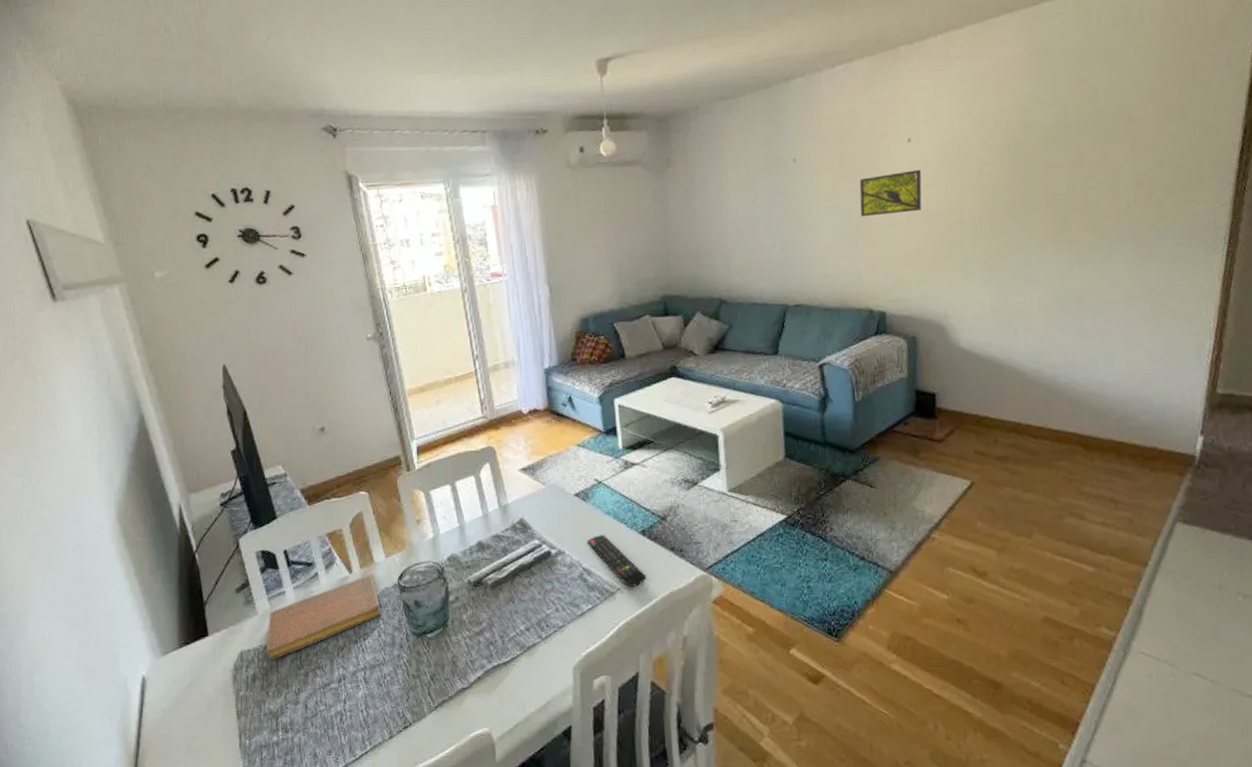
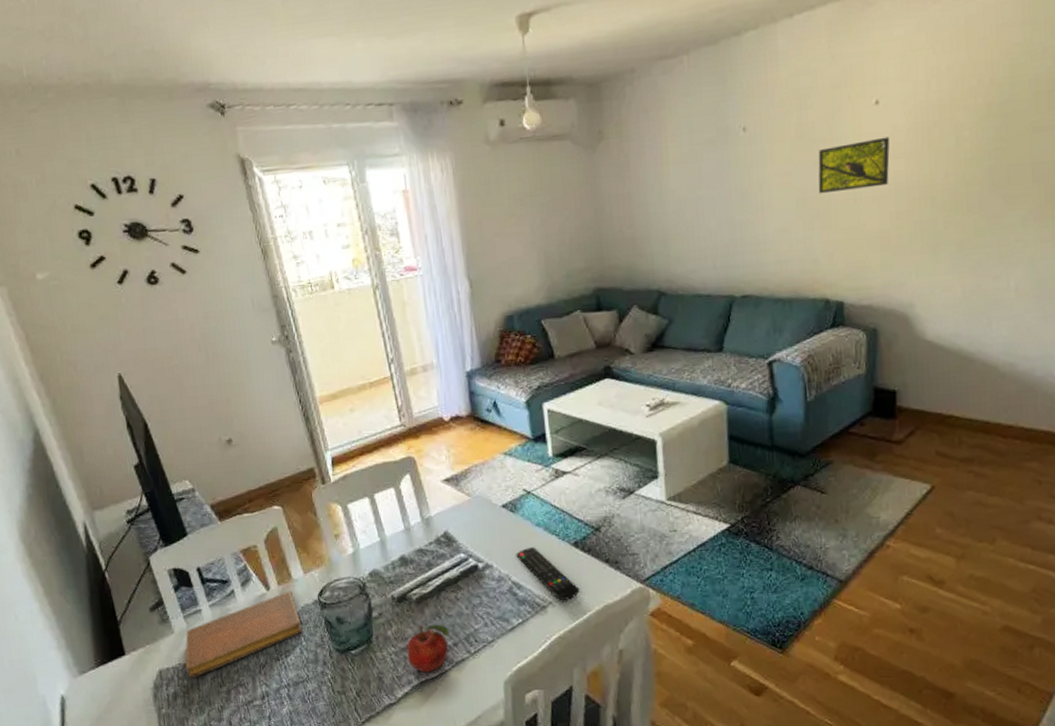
fruit: none [481,609,523,657] -> present [406,624,450,673]

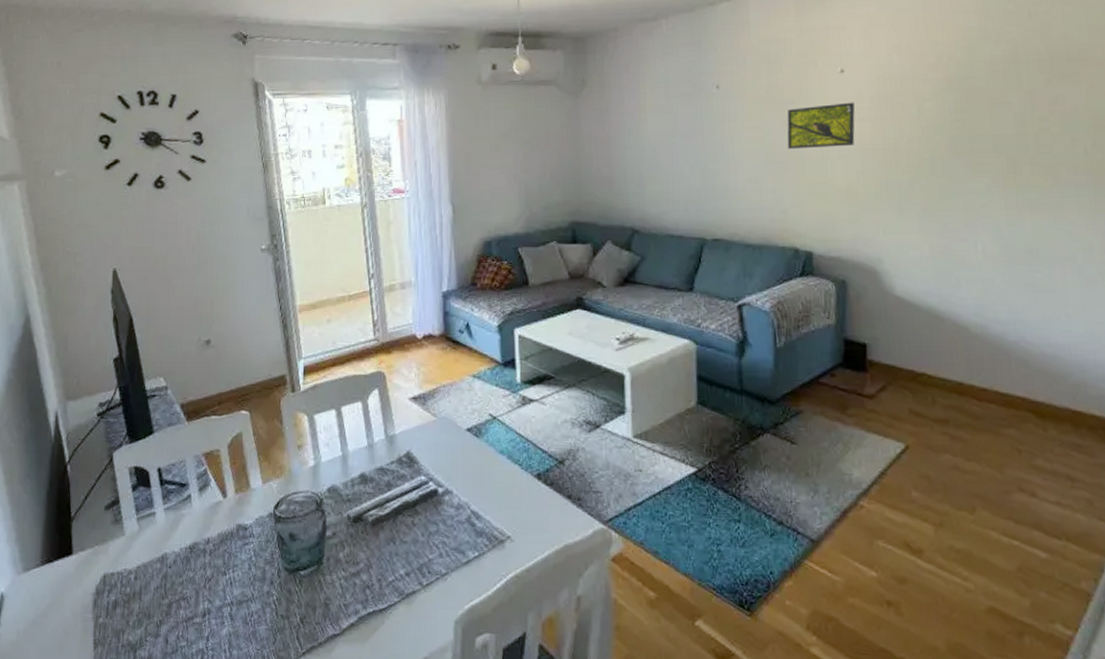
notebook: present [185,591,303,679] -> none [130,501,254,587]
fruit: present [406,624,450,673] -> none [357,549,403,603]
remote control: present [516,547,580,600] -> none [477,476,540,535]

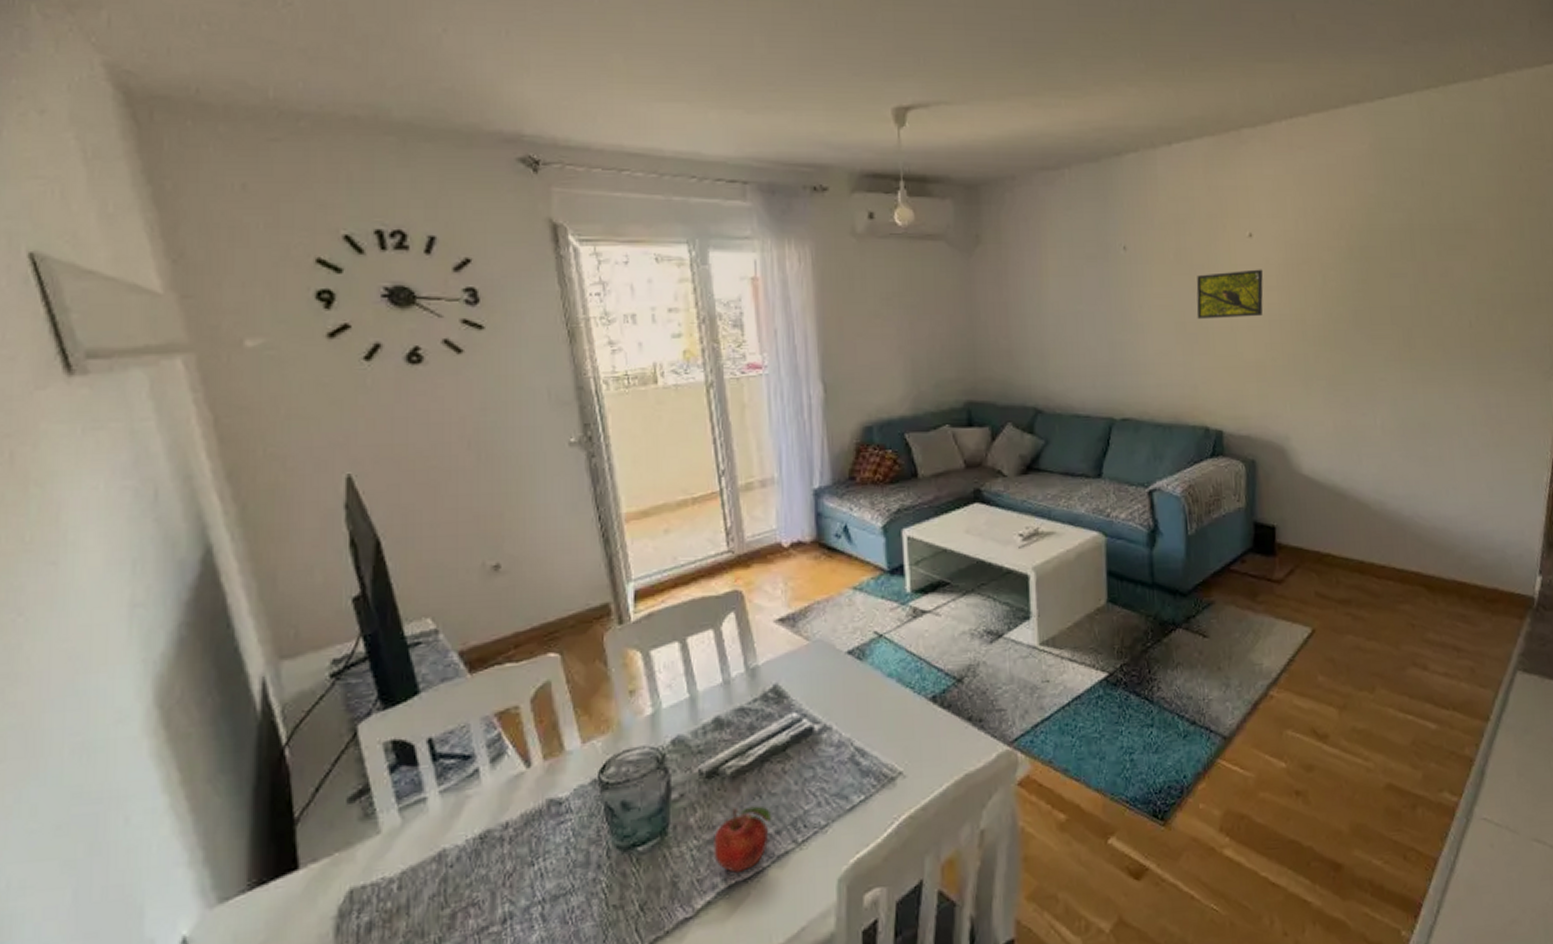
fruit: none [357,549,403,603] -> present [713,805,772,873]

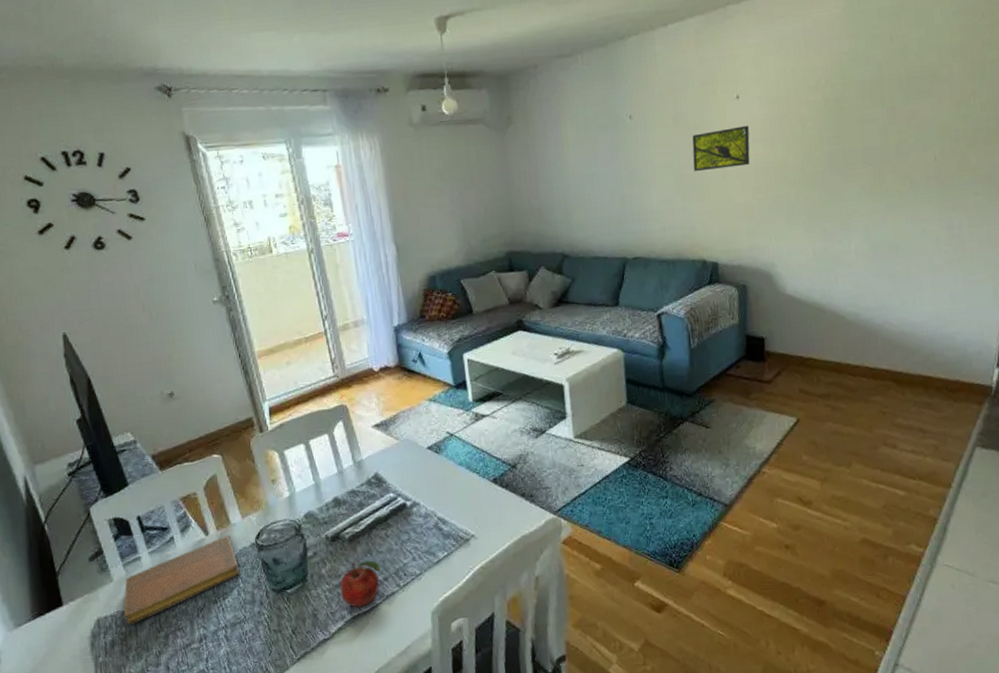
notebook: none [391,768,572,900] -> present [123,535,240,626]

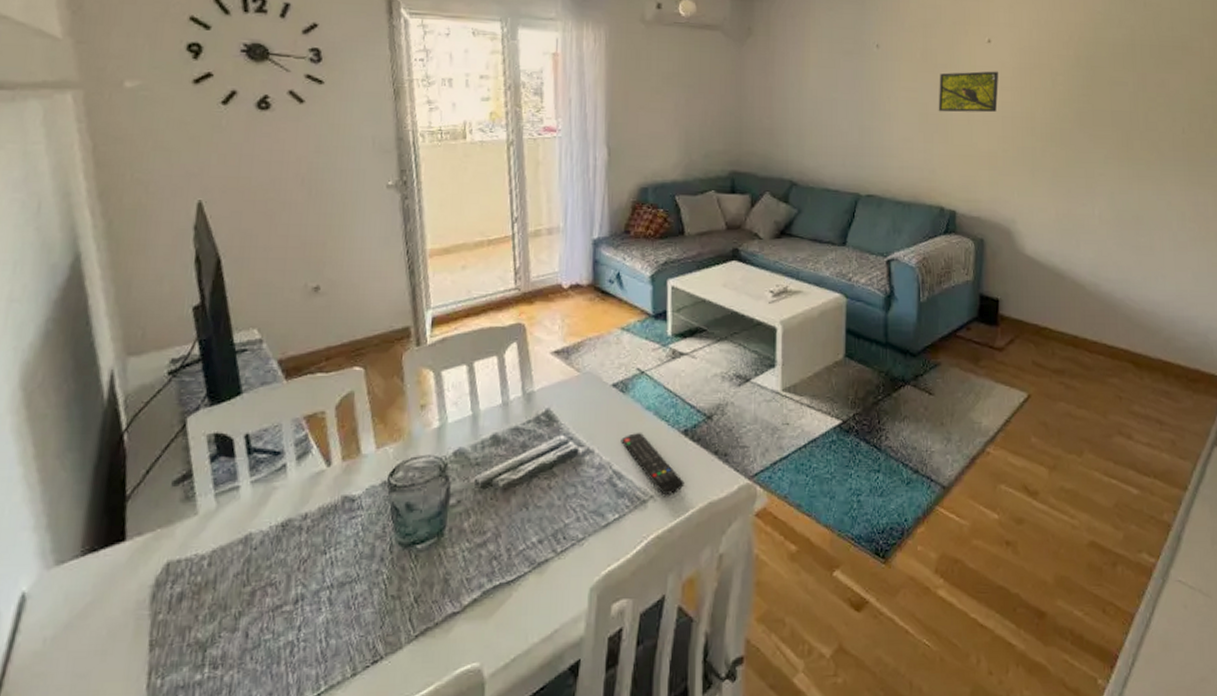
notebook: present [123,535,240,626] -> none [202,469,363,575]
fruit: present [340,560,381,608] -> none [482,516,536,575]
remote control: none [441,485,499,533] -> present [621,433,685,494]

